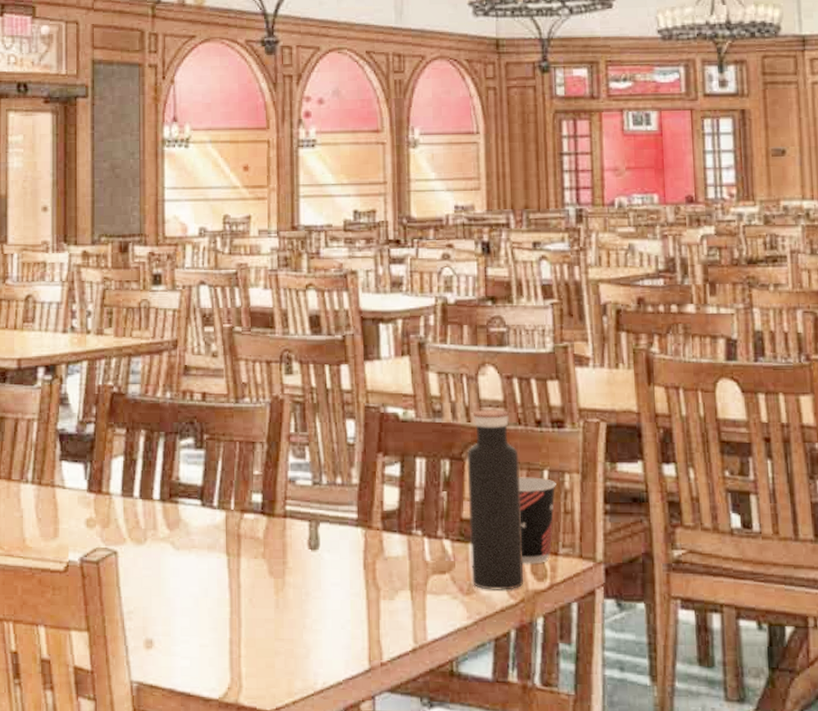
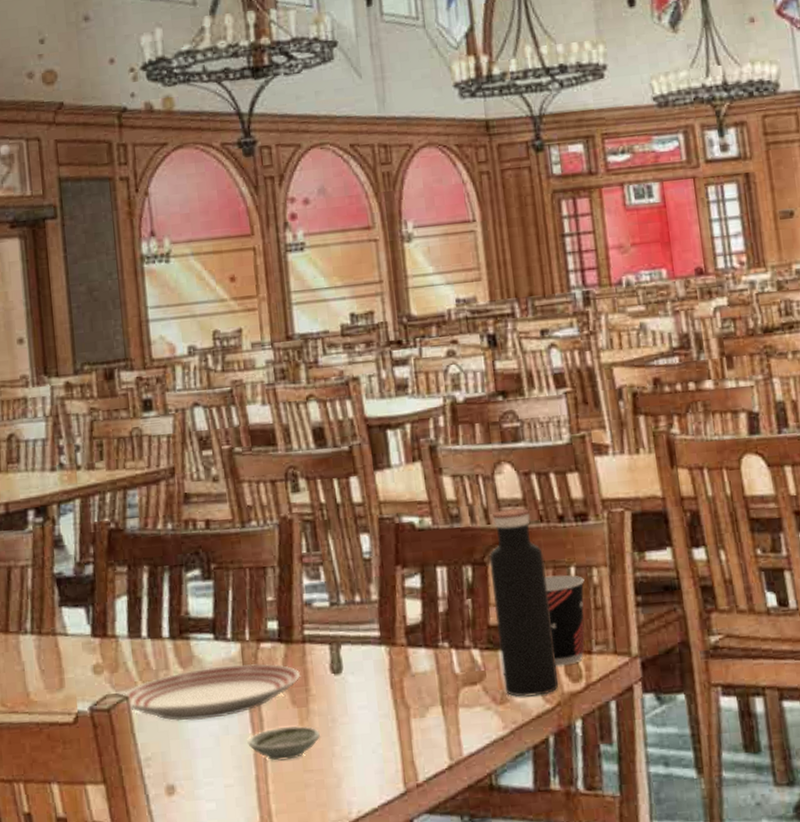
dinner plate: none [112,531,280,580] -> present [123,663,301,722]
saucer: none [224,595,294,627] -> present [247,726,321,761]

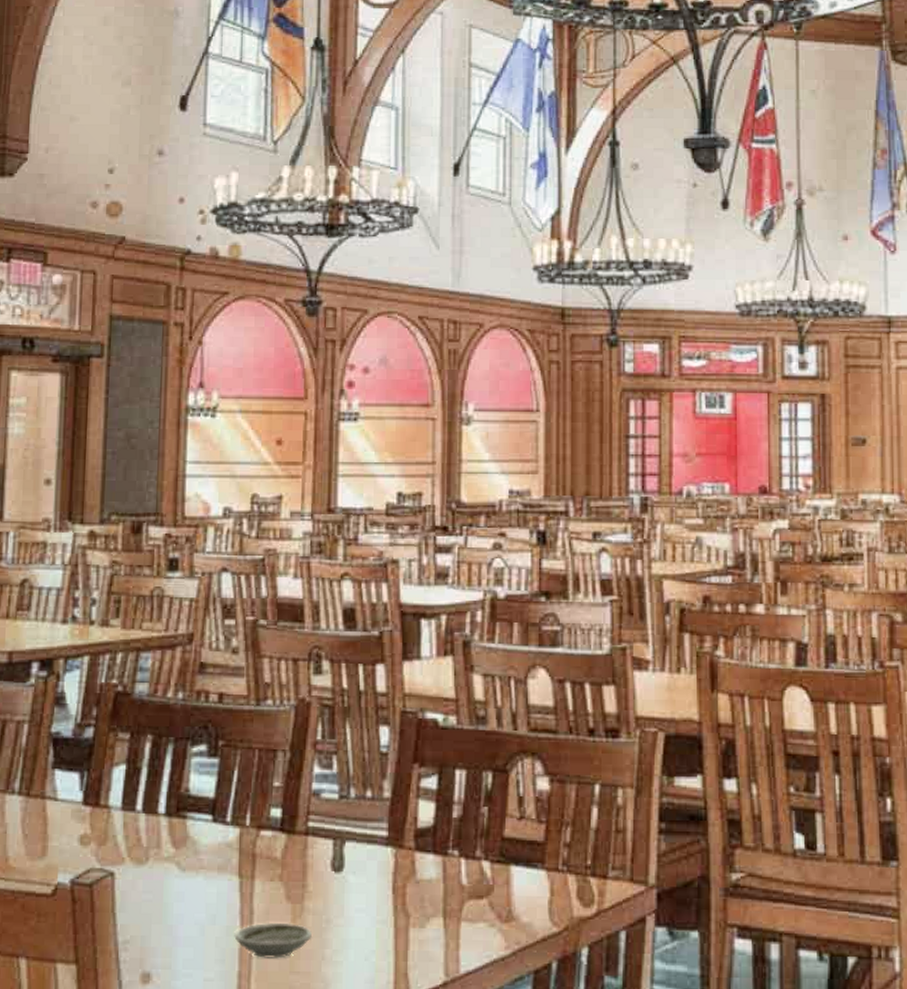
dinner plate: present [123,663,301,722] -> none [108,850,300,906]
water bottle: present [488,507,559,697] -> none [511,716,569,917]
cup: present [544,575,585,666] -> none [566,791,608,888]

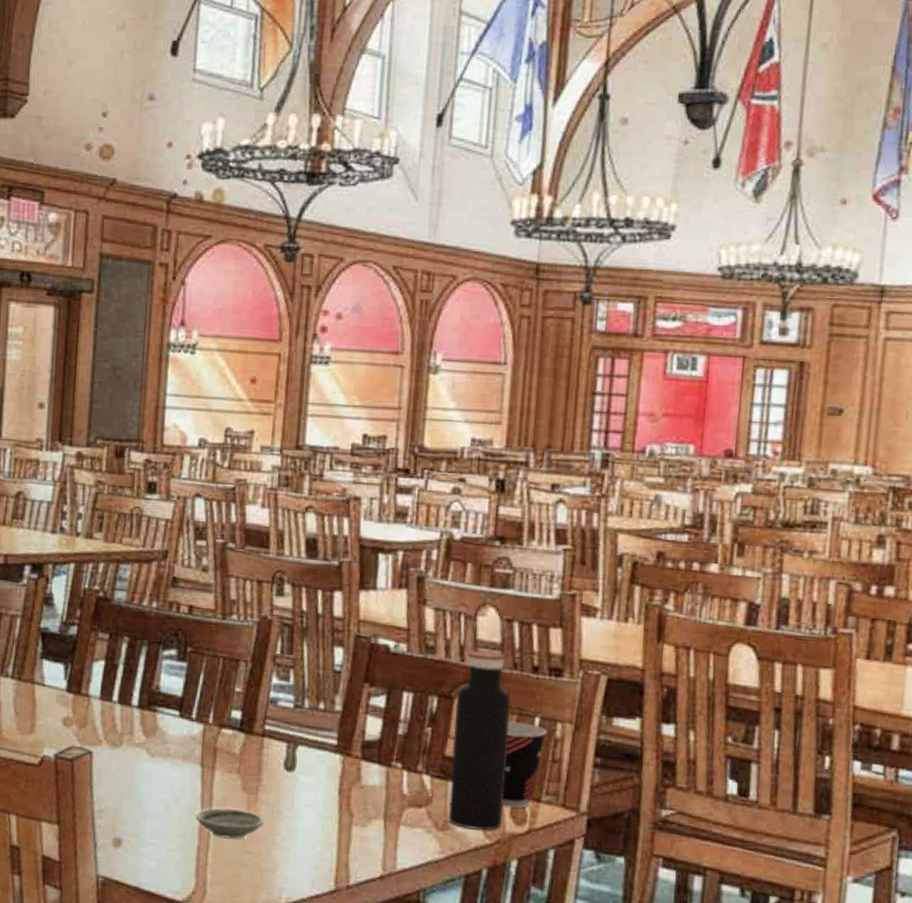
water bottle: none [511,716,569,917] -> present [448,650,511,831]
cup: none [566,791,608,888] -> present [502,721,547,808]

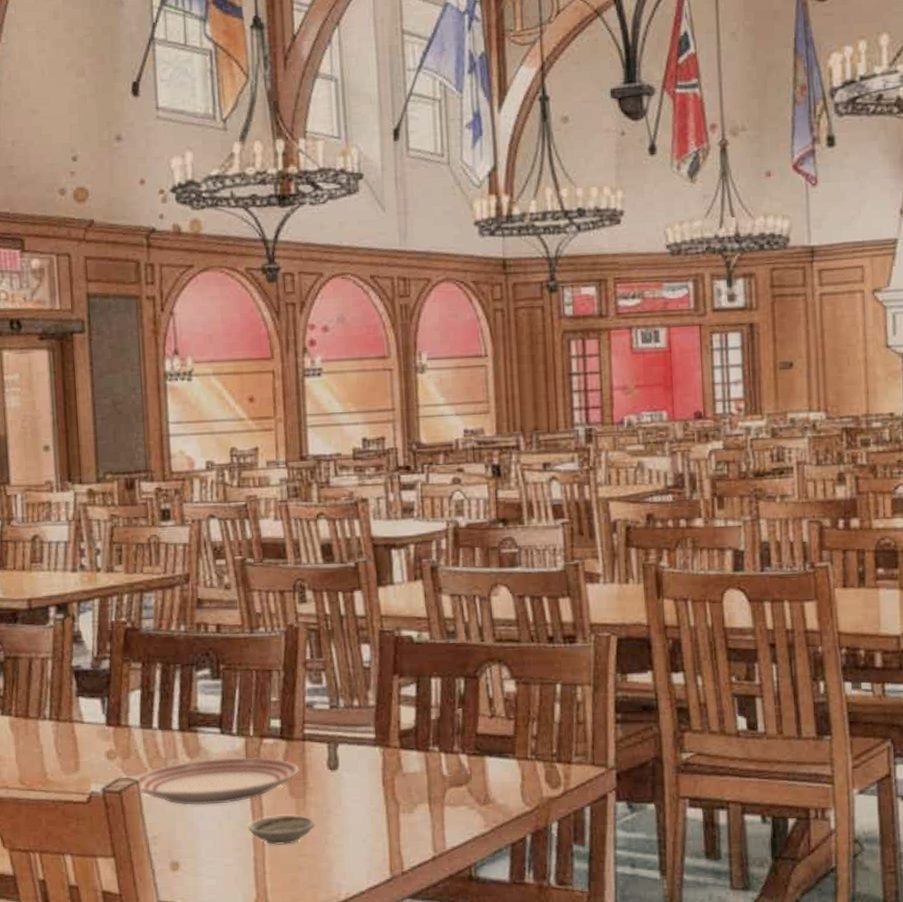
dinner plate: none [87,740,256,789] -> present [134,757,300,806]
water bottle: present [448,650,511,831] -> none [481,627,539,799]
cup: present [502,721,547,808] -> none [532,691,569,774]

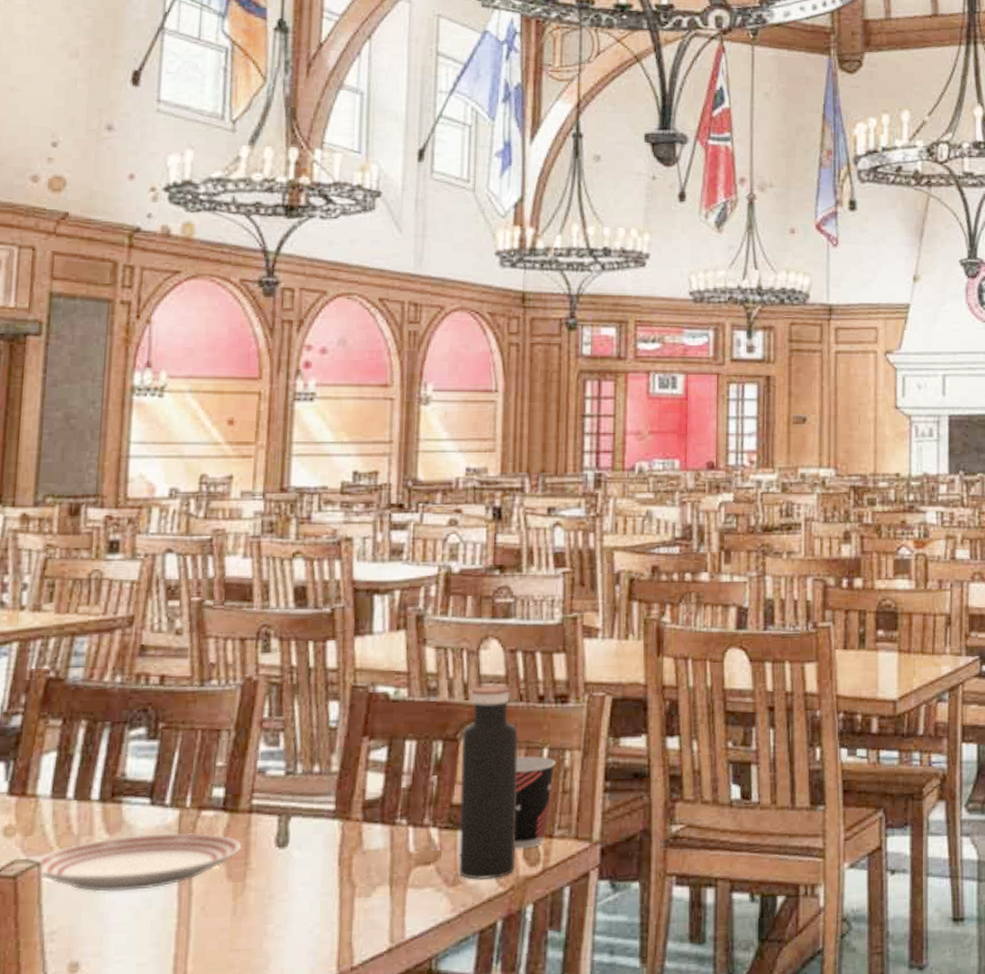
saucer: present [248,815,316,845] -> none [171,902,255,939]
water bottle: none [481,627,539,799] -> present [458,685,518,879]
cup: none [532,691,569,774] -> present [514,756,556,849]

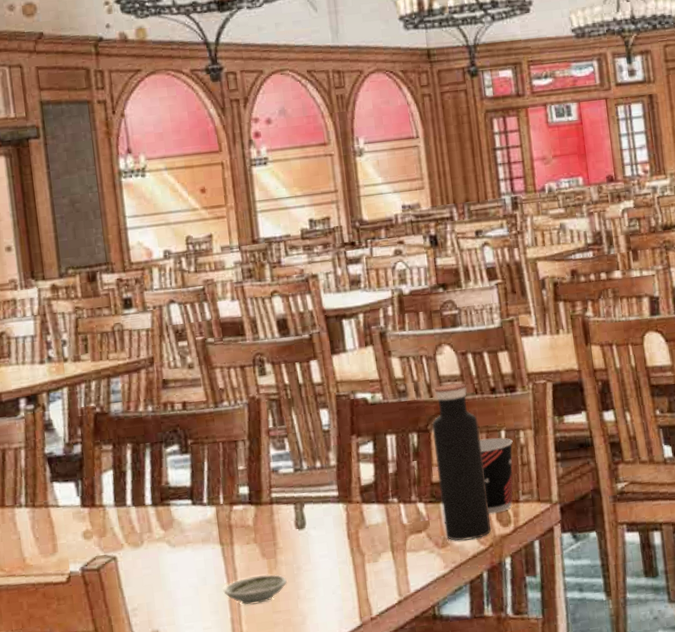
dinner plate: present [35,832,242,892] -> none [111,523,270,576]
saucer: none [171,902,255,939] -> present [223,574,288,606]

